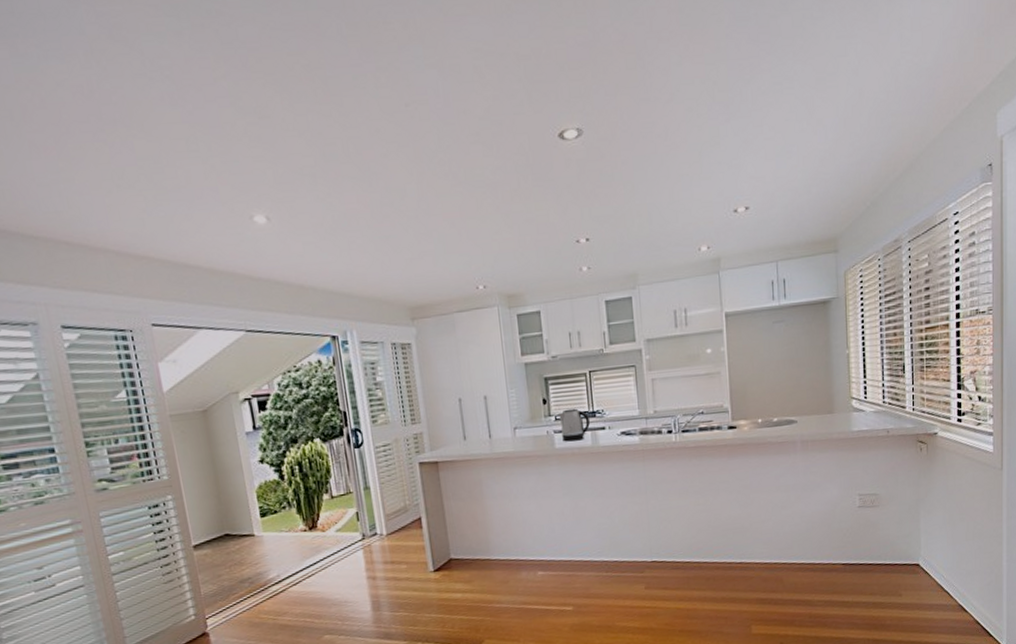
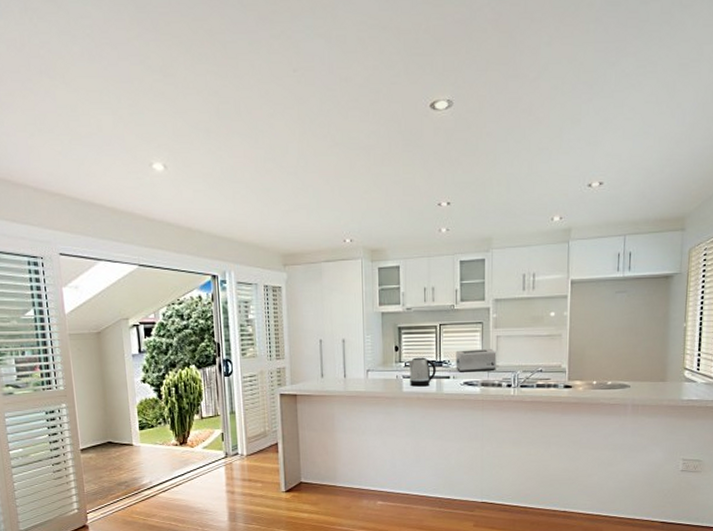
toaster: none [609,392,655,422] -> present [456,348,497,372]

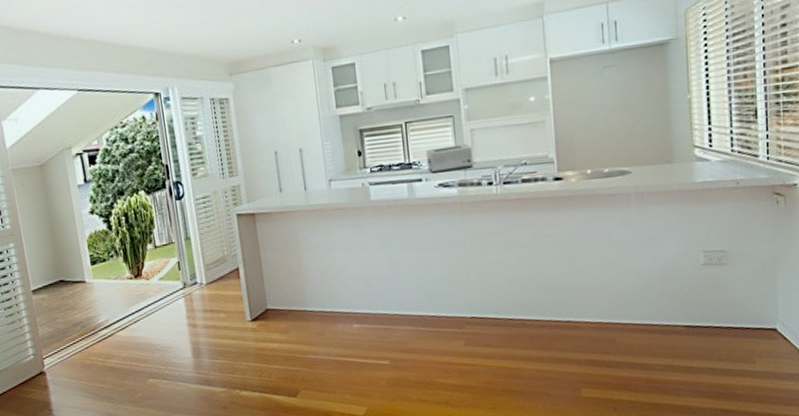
kettle: present [408,357,436,387] -> none [374,160,406,194]

